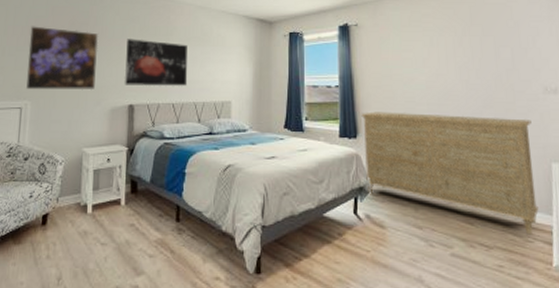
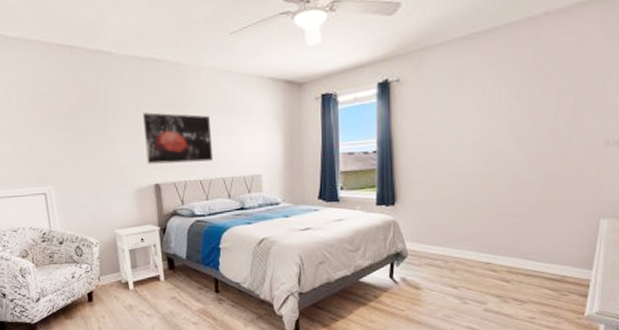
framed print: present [25,26,99,91] -> none [36,105,117,174]
dresser: present [361,111,539,235] -> none [400,175,586,289]

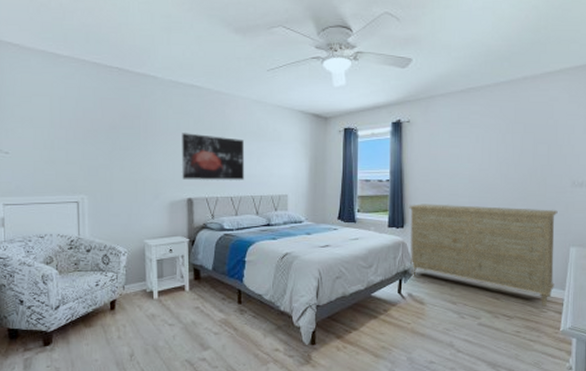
dresser: none [400,175,586,289] -> present [409,204,558,307]

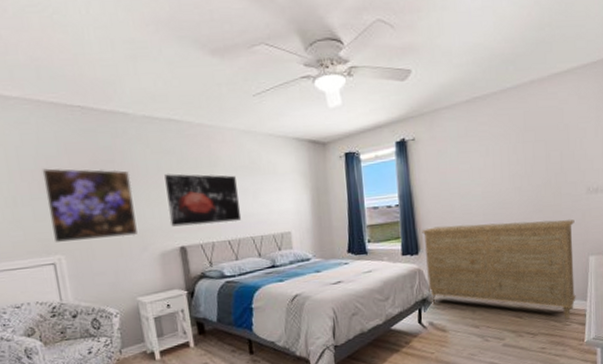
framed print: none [79,118,153,185] -> present [41,168,138,242]

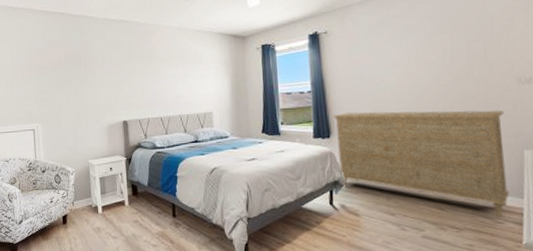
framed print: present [41,168,138,242] -> none [32,58,93,113]
wall art: present [164,174,242,227] -> none [115,62,172,105]

